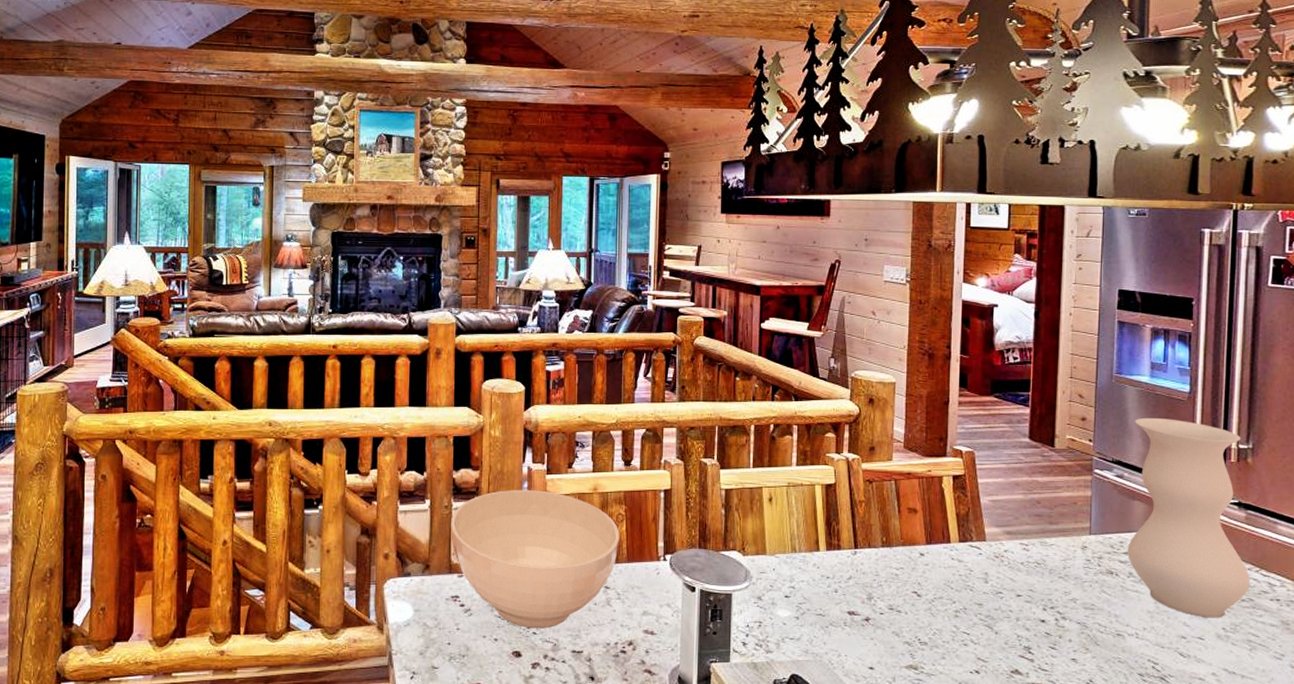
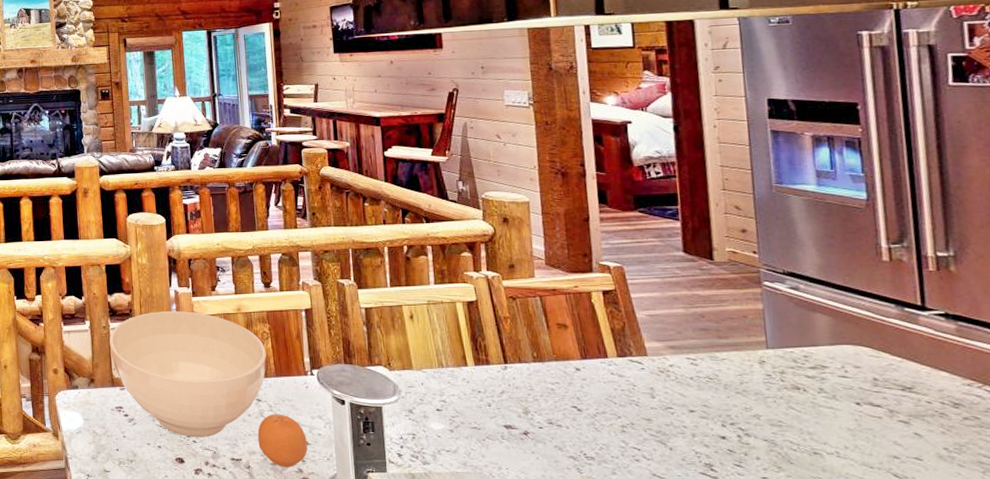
fruit: none [602,602,653,659] -> present [257,414,308,467]
vase: present [1127,417,1250,618] -> none [804,226,973,437]

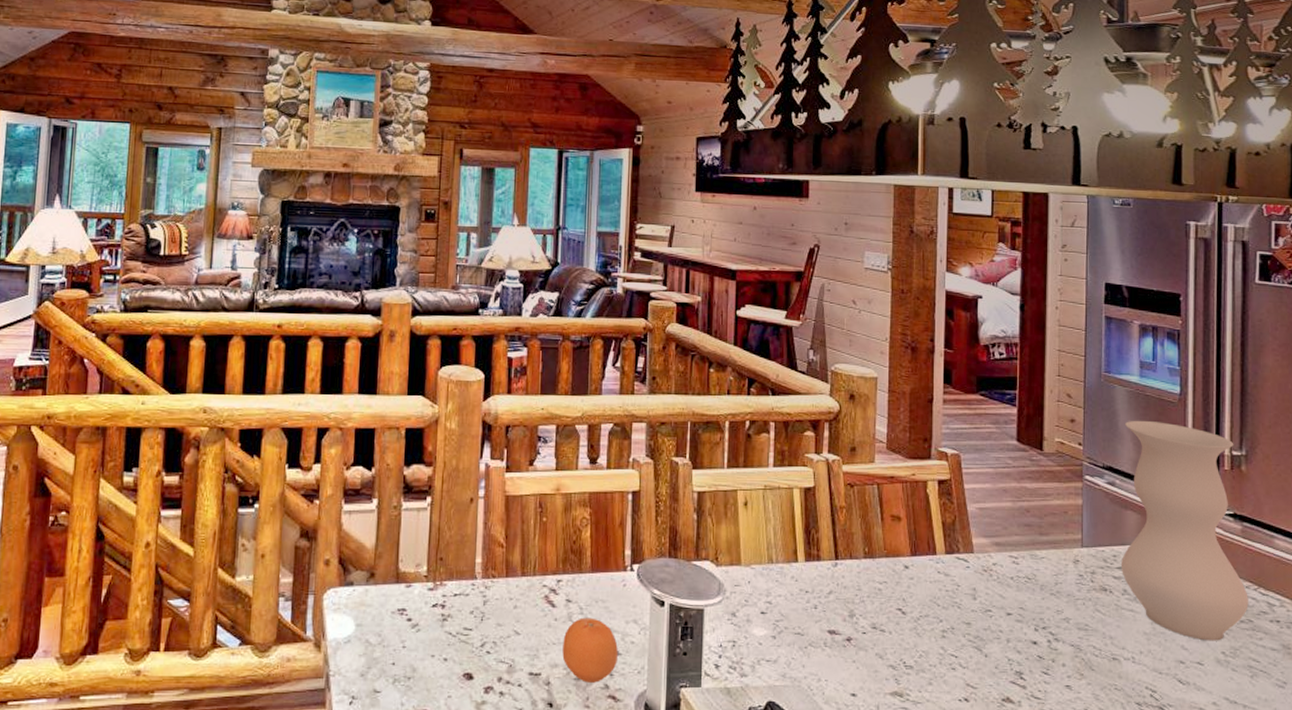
bowl: present [109,310,267,438] -> none [399,488,583,647]
vase: none [804,226,973,437] -> present [1120,420,1249,641]

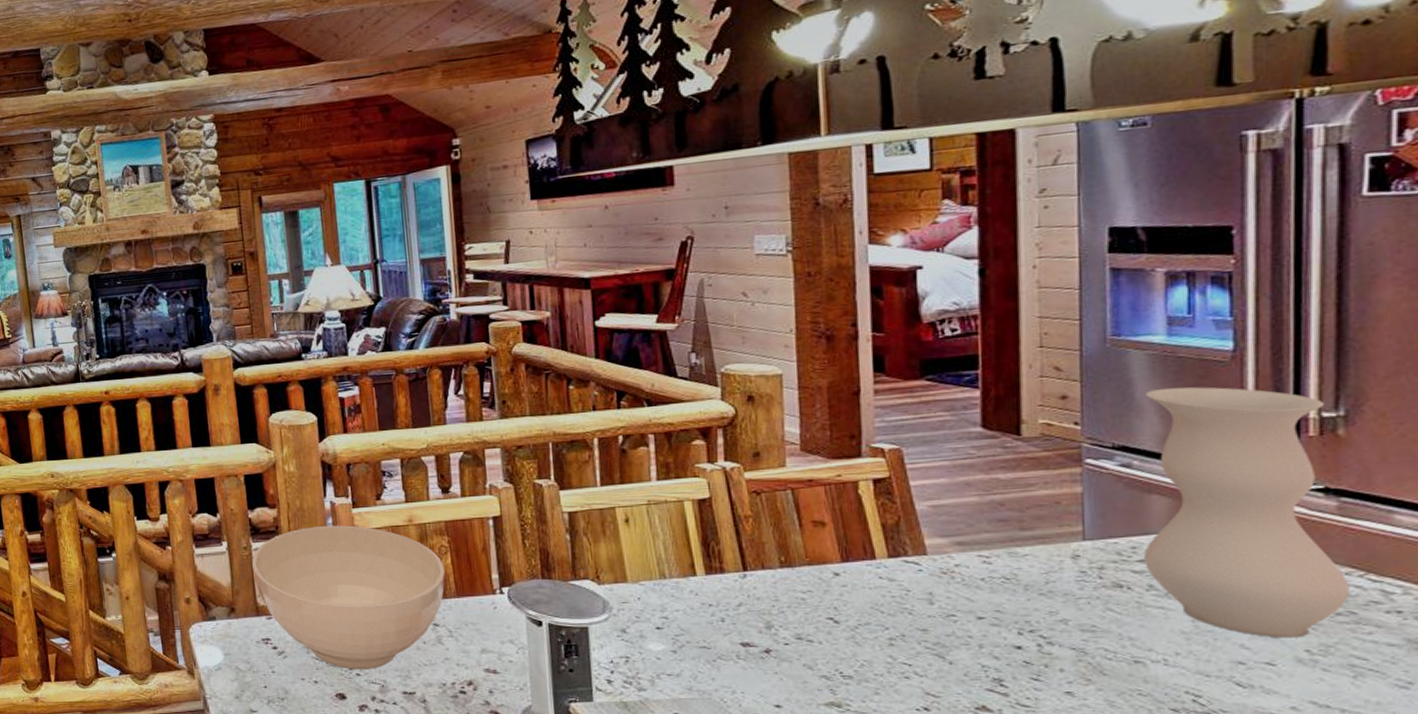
bowl: none [399,488,583,647] -> present [252,525,446,670]
fruit: present [562,617,618,683] -> none [434,639,496,700]

